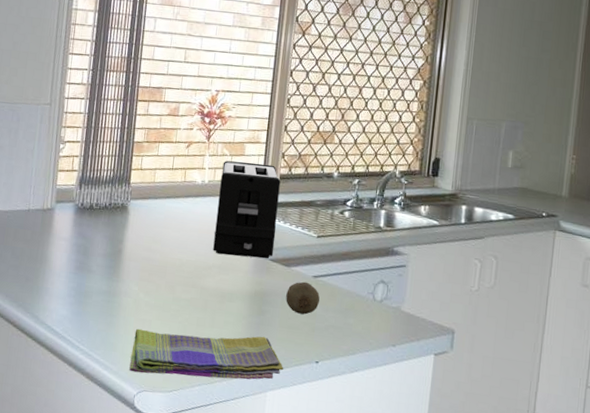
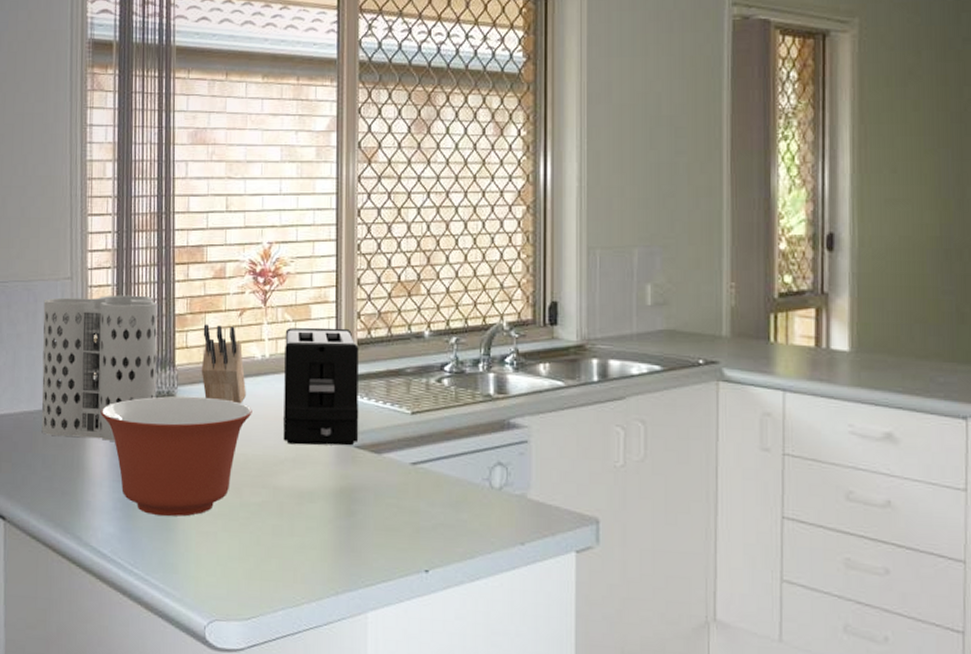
utensil holder: none [13,119,121,240] -> present [42,295,158,441]
mixing bowl: none [64,207,190,306] -> present [100,396,252,517]
dish towel: present [129,328,284,380] -> none [195,543,386,599]
knife block: none [151,152,187,218] -> present [201,324,246,404]
fruit: present [286,281,320,315] -> none [380,471,422,512]

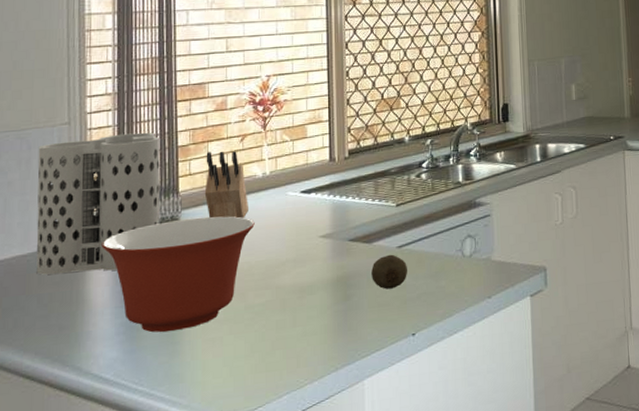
toaster: present [283,327,359,446] -> none [284,142,352,247]
fruit: none [380,471,422,512] -> present [371,254,407,290]

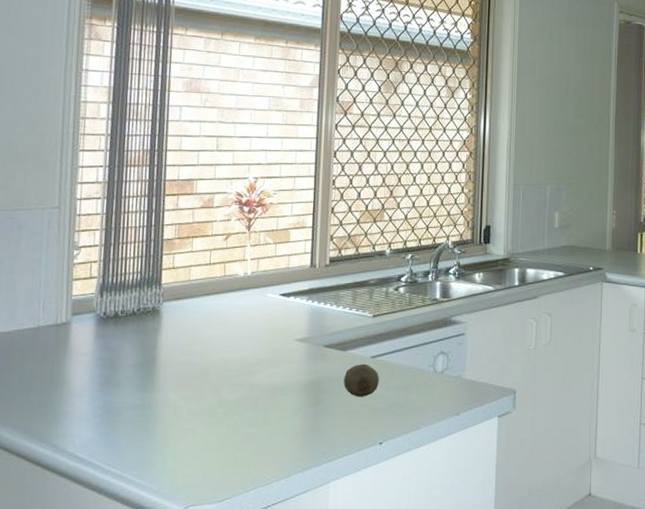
utensil holder: present [36,132,161,275] -> none [20,222,147,354]
mixing bowl: present [101,216,255,333] -> none [83,310,233,419]
knife block: present [204,151,248,219] -> none [186,247,229,315]

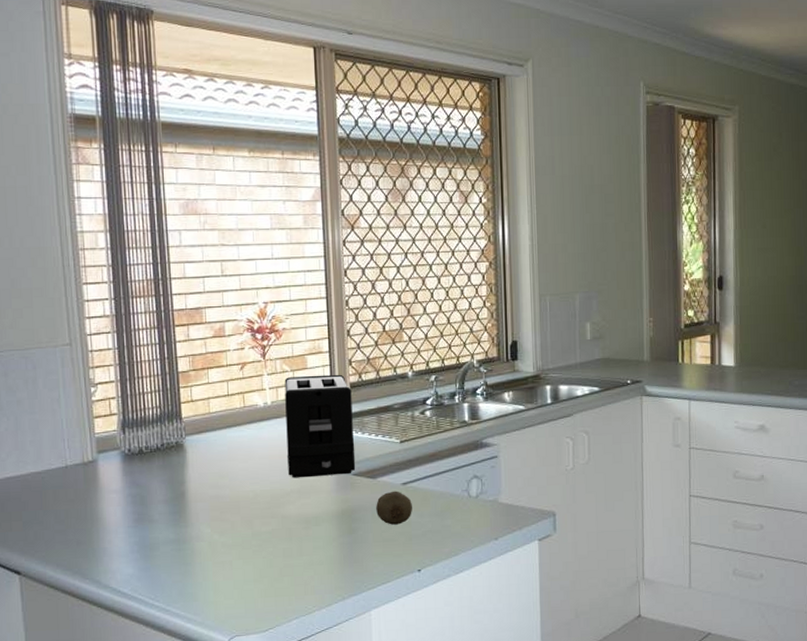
toaster: none [261,248,331,348] -> present [284,374,356,478]

